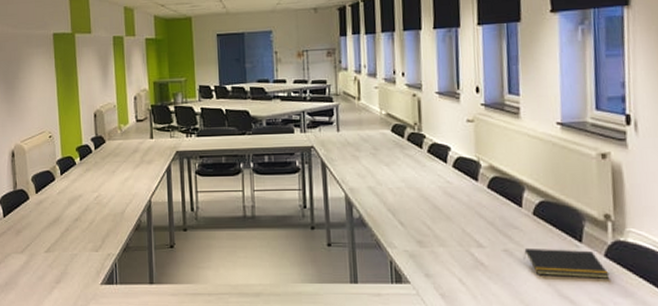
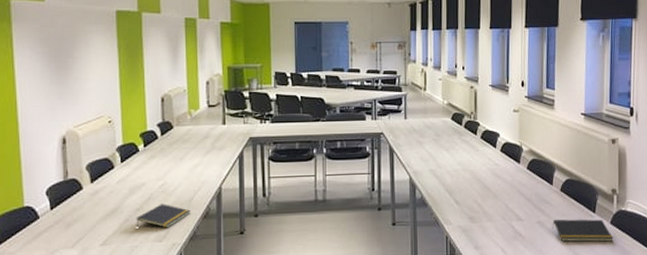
notepad: none [75,215,124,239] -> present [136,204,191,228]

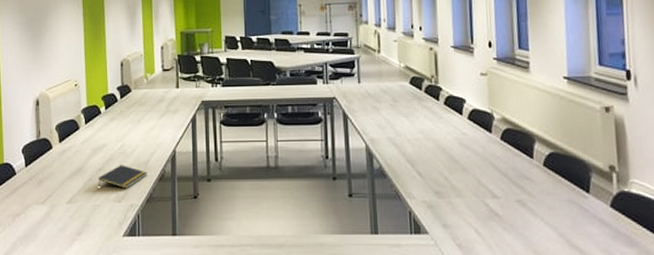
notepad: present [552,219,613,242] -> none [535,198,616,228]

